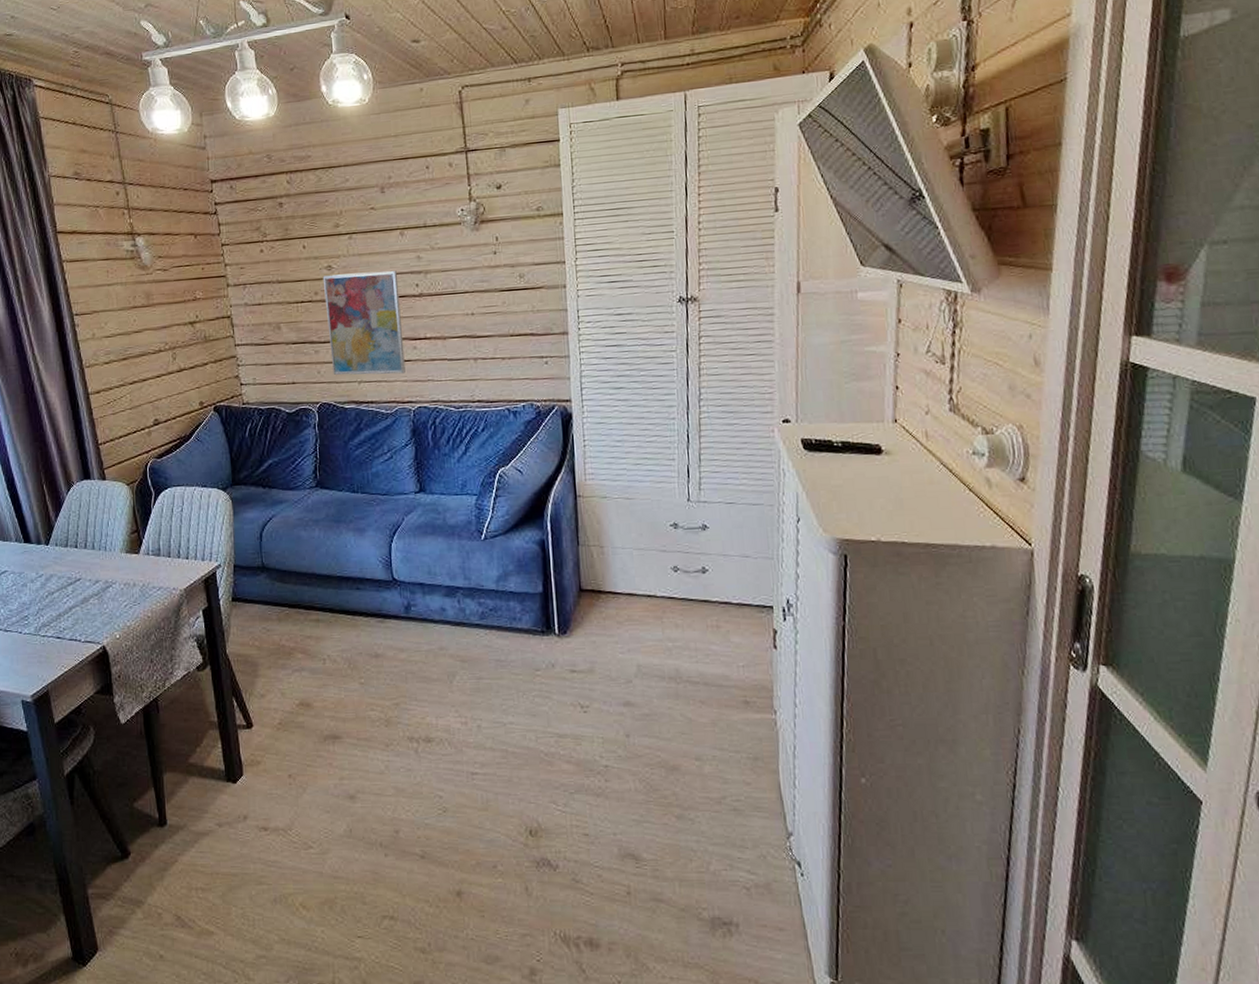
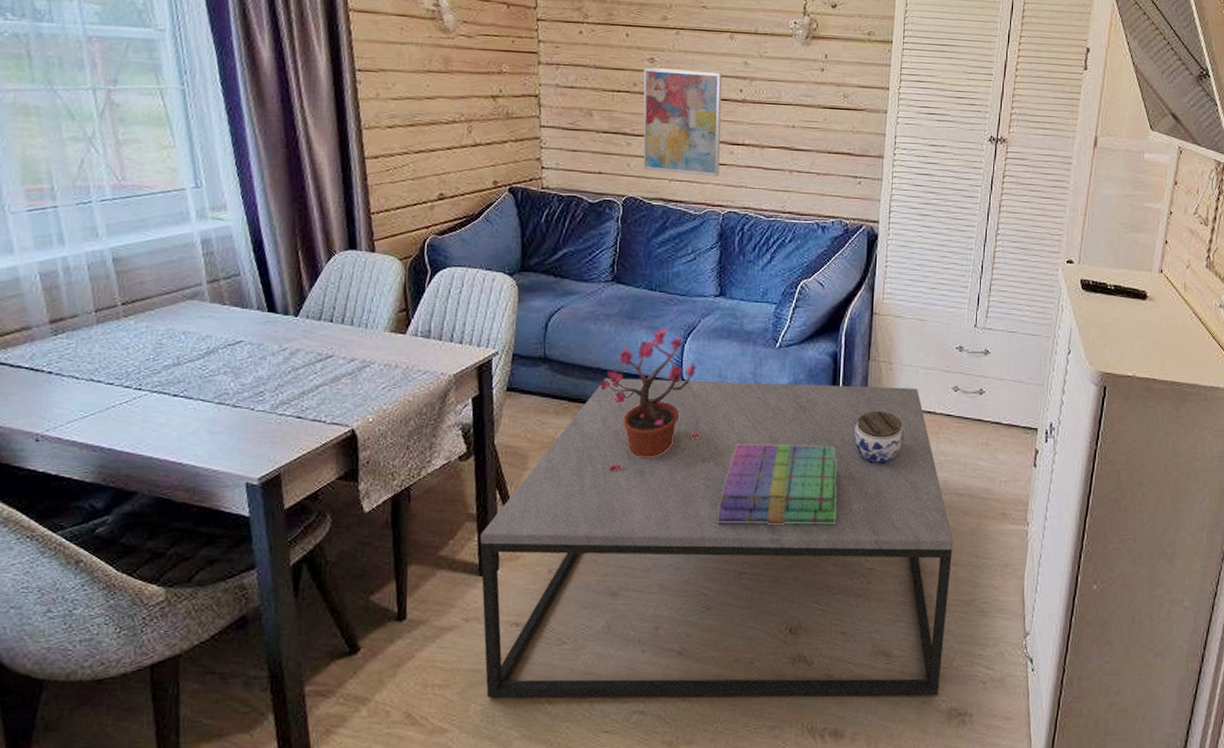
coffee table: none [223,571,698,903] -> present [480,377,953,698]
potted plant: none [316,528,417,675] -> present [600,327,700,472]
books: none [442,638,565,723] -> present [716,443,837,525]
jar: none [571,598,625,654] -> present [853,411,904,464]

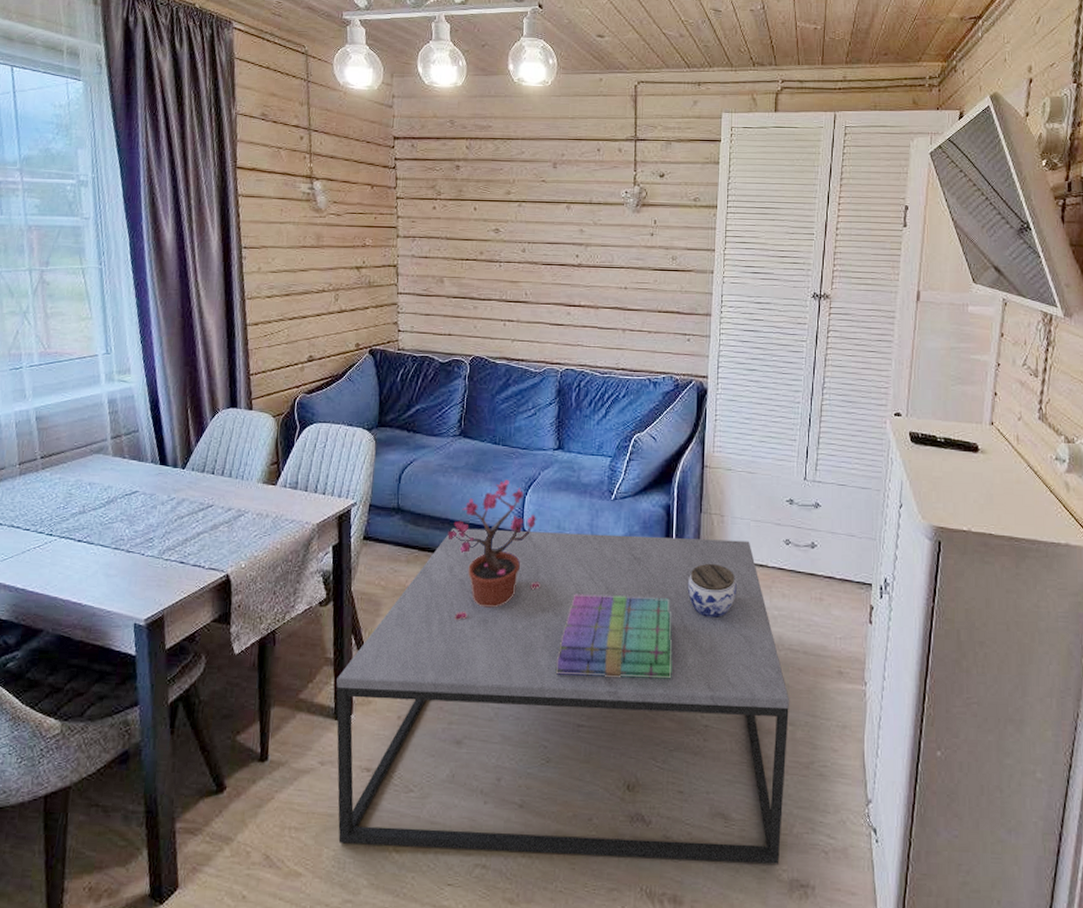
wall art: present [643,68,722,177] -> none [488,238,560,337]

